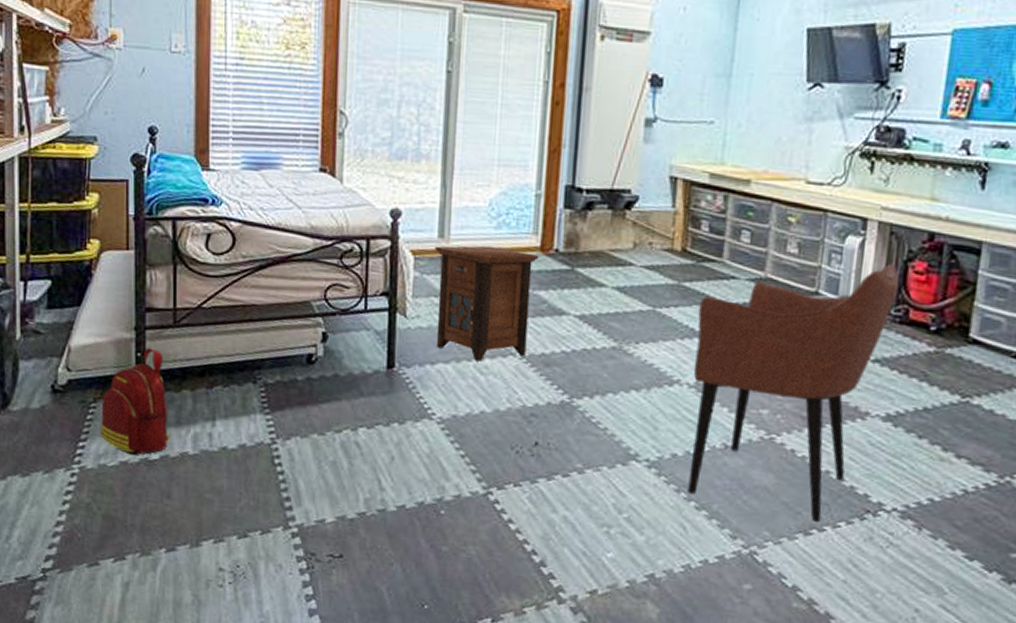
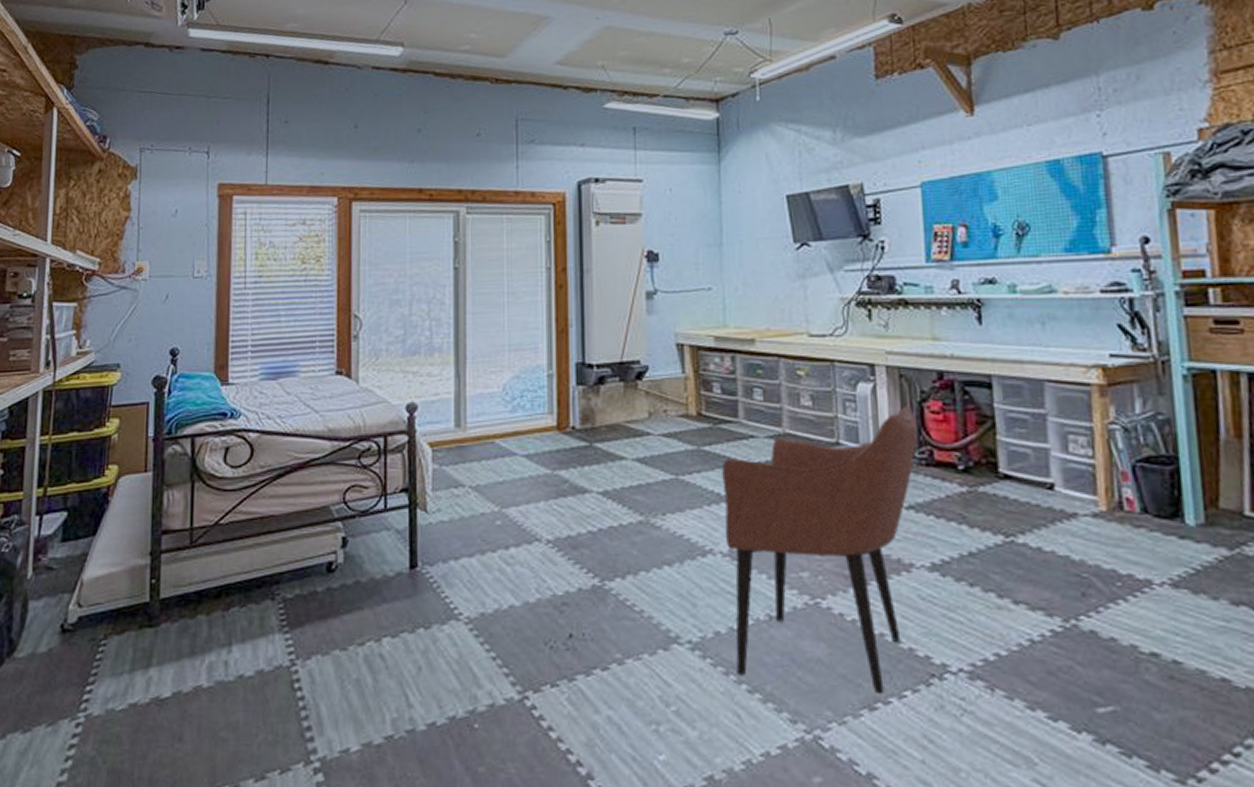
backpack: present [101,348,171,456] -> none [110,573,185,696]
nightstand: present [435,245,539,362] -> none [452,430,556,552]

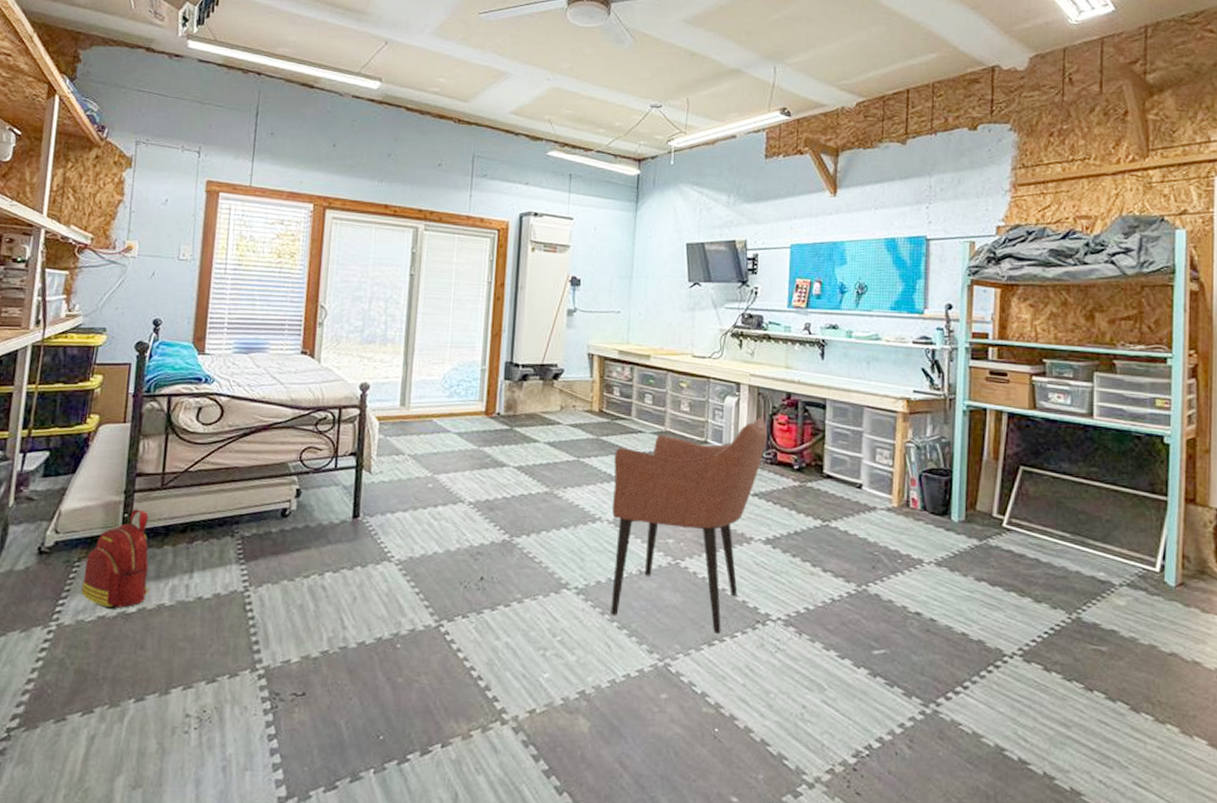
backpack: none [110,573,185,696] -> present [81,509,150,610]

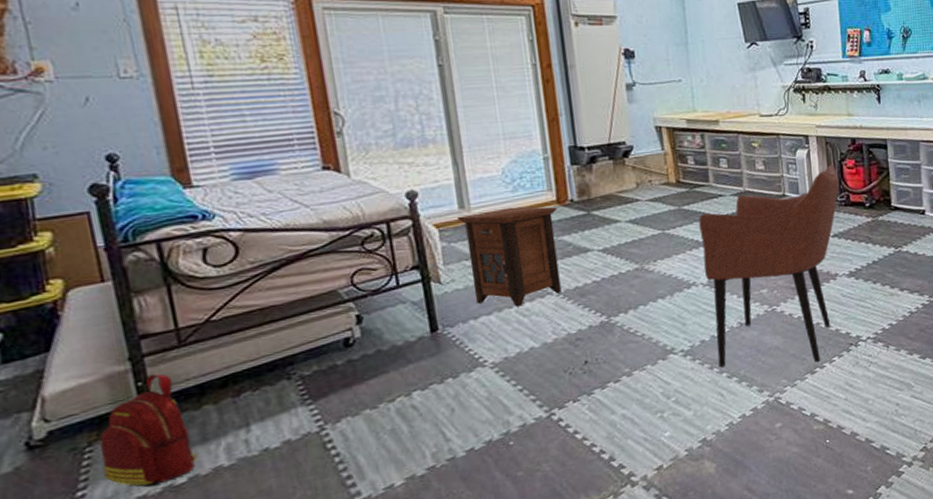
nightstand: none [397,411,484,509] -> present [457,206,562,307]

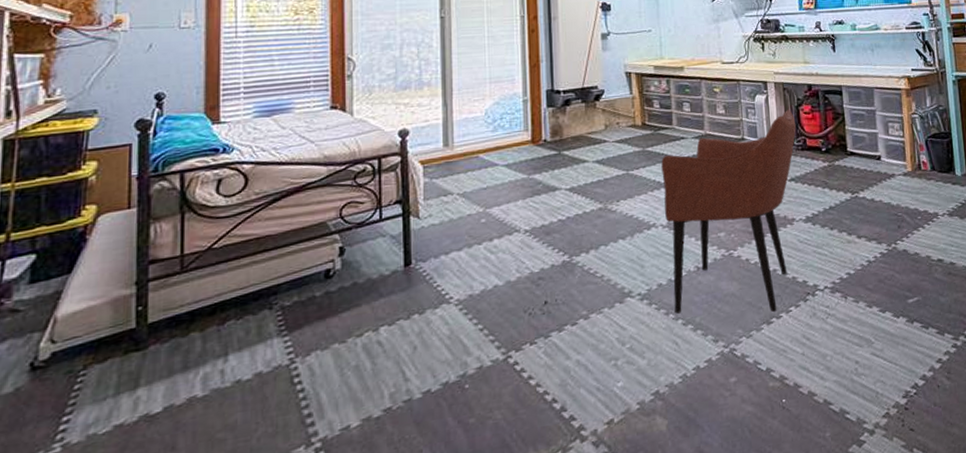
backpack: present [99,374,198,488] -> none [91,299,177,416]
nightstand: present [457,206,562,307] -> none [441,146,531,244]

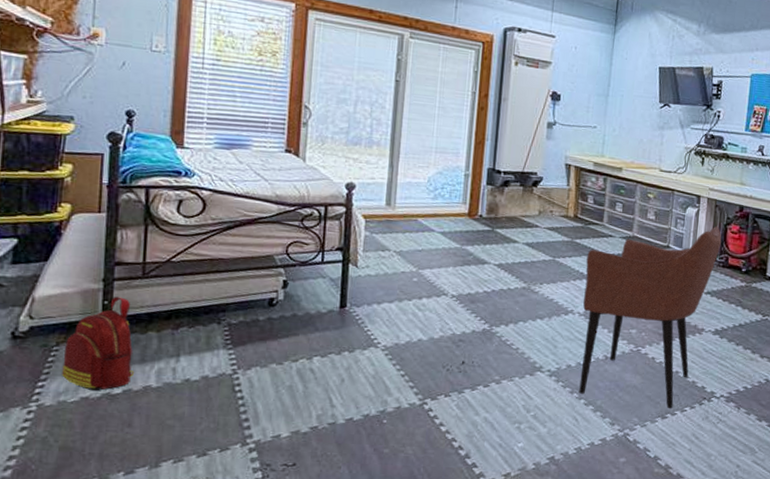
backpack: none [91,299,177,416] -> present [62,296,135,392]

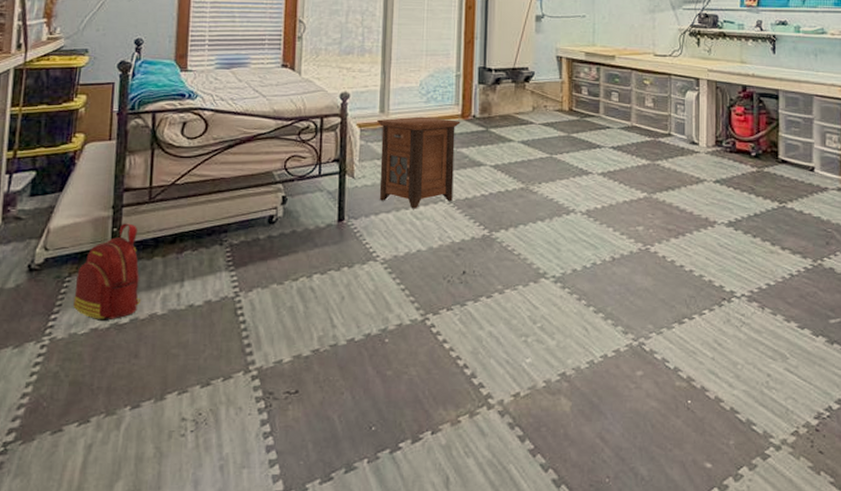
nightstand: none [383,211,467,301] -> present [377,116,461,209]
armchair: present [579,226,722,409] -> none [585,108,726,313]

